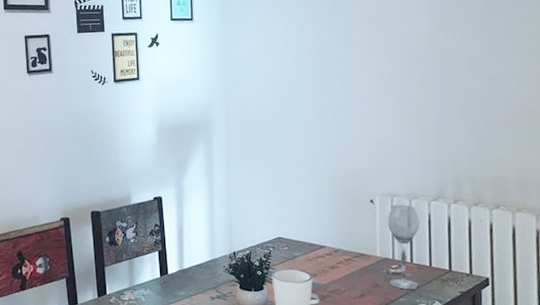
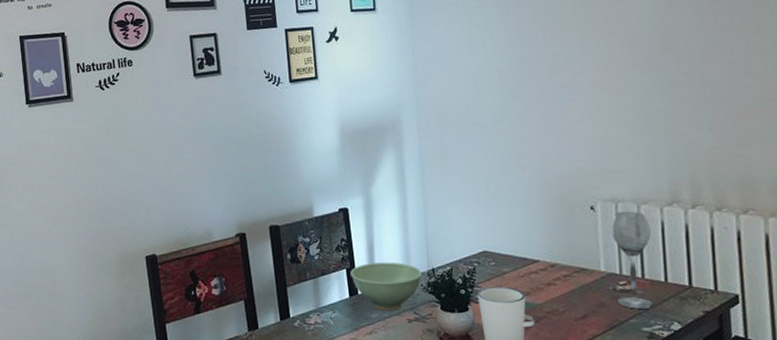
bowl: none [162,245,225,289] -> present [350,262,423,311]

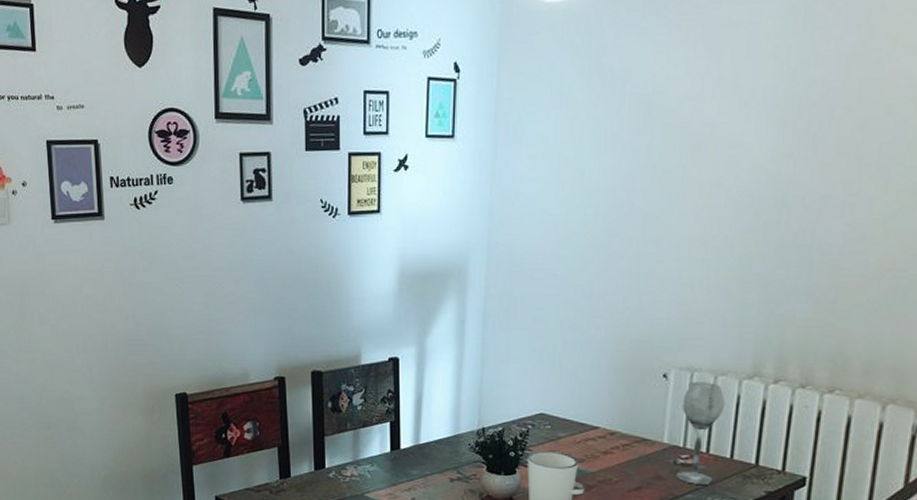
bowl: present [350,262,423,311] -> none [394,417,472,469]

